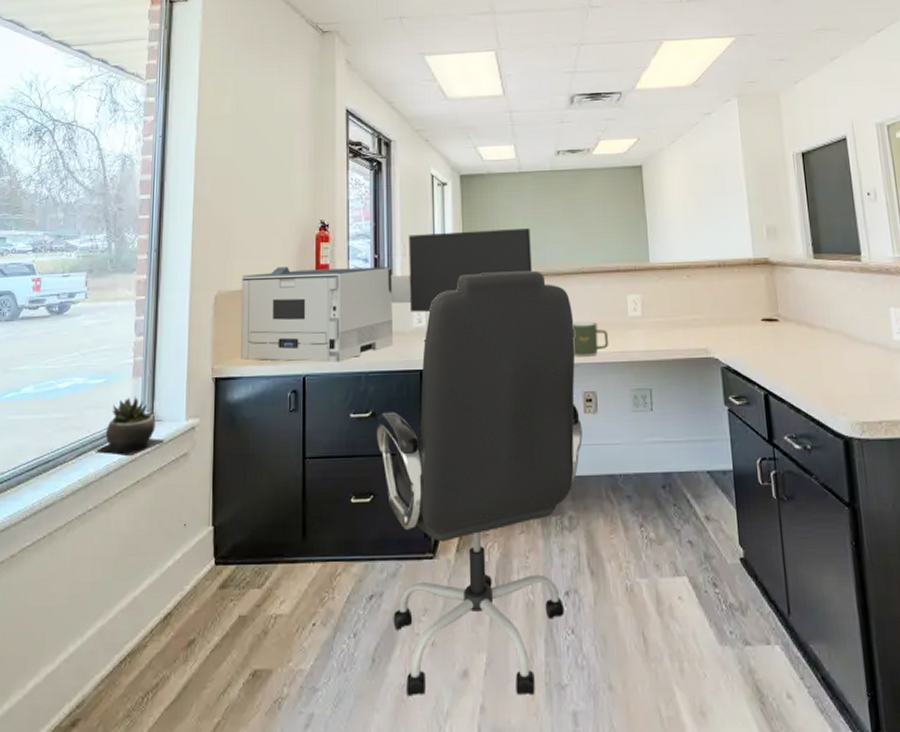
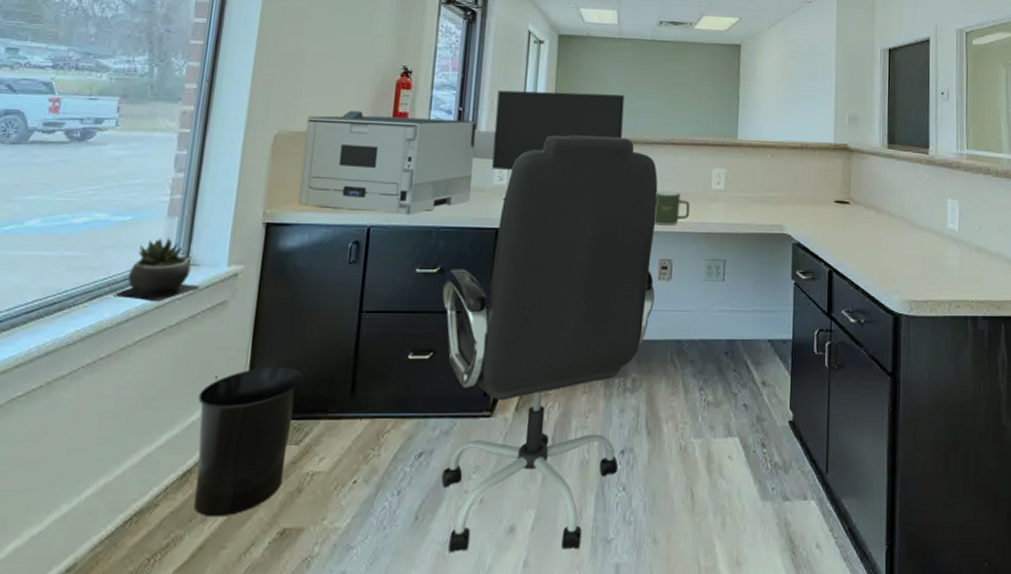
waste bin: none [171,514,259,657] -> present [194,367,303,516]

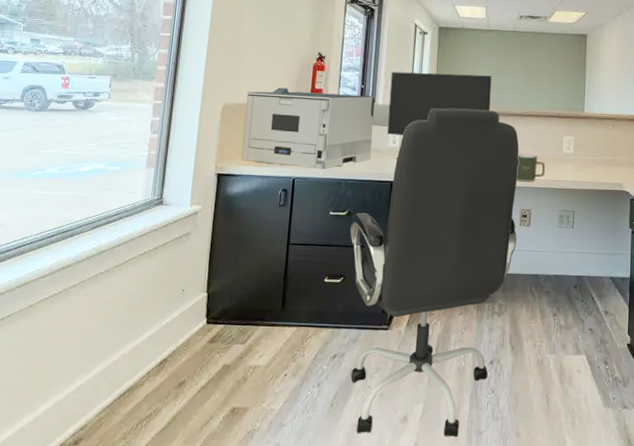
succulent plant: present [110,236,200,301] -> none [107,182,170,231]
waste bin: present [194,367,303,516] -> none [169,284,247,395]

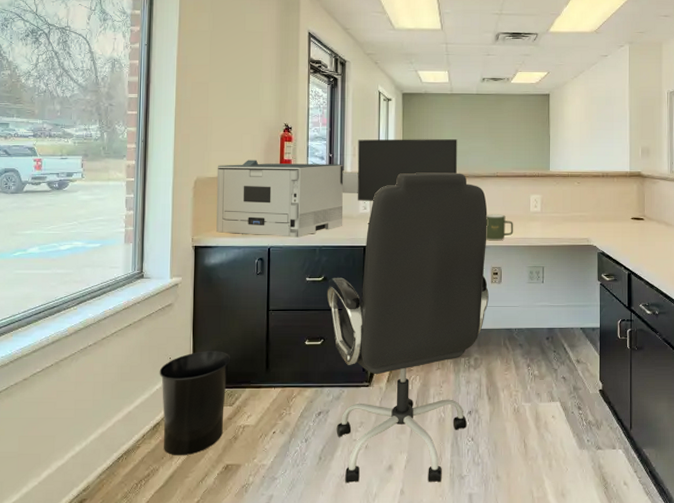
waste bin: none [169,284,247,395] -> present [159,351,231,455]

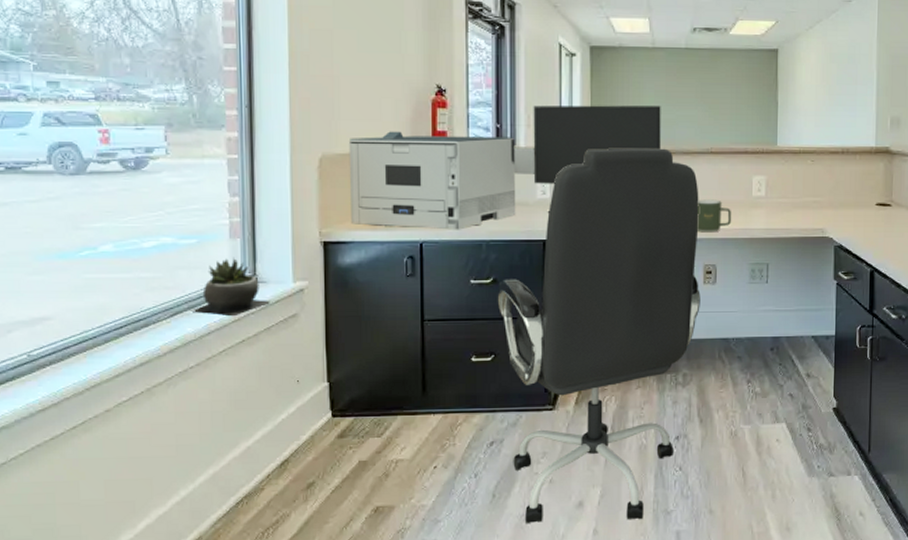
succulent plant: none [91,258,152,304] -> present [189,257,270,315]
waste bin: present [159,351,231,455] -> none [284,371,377,497]

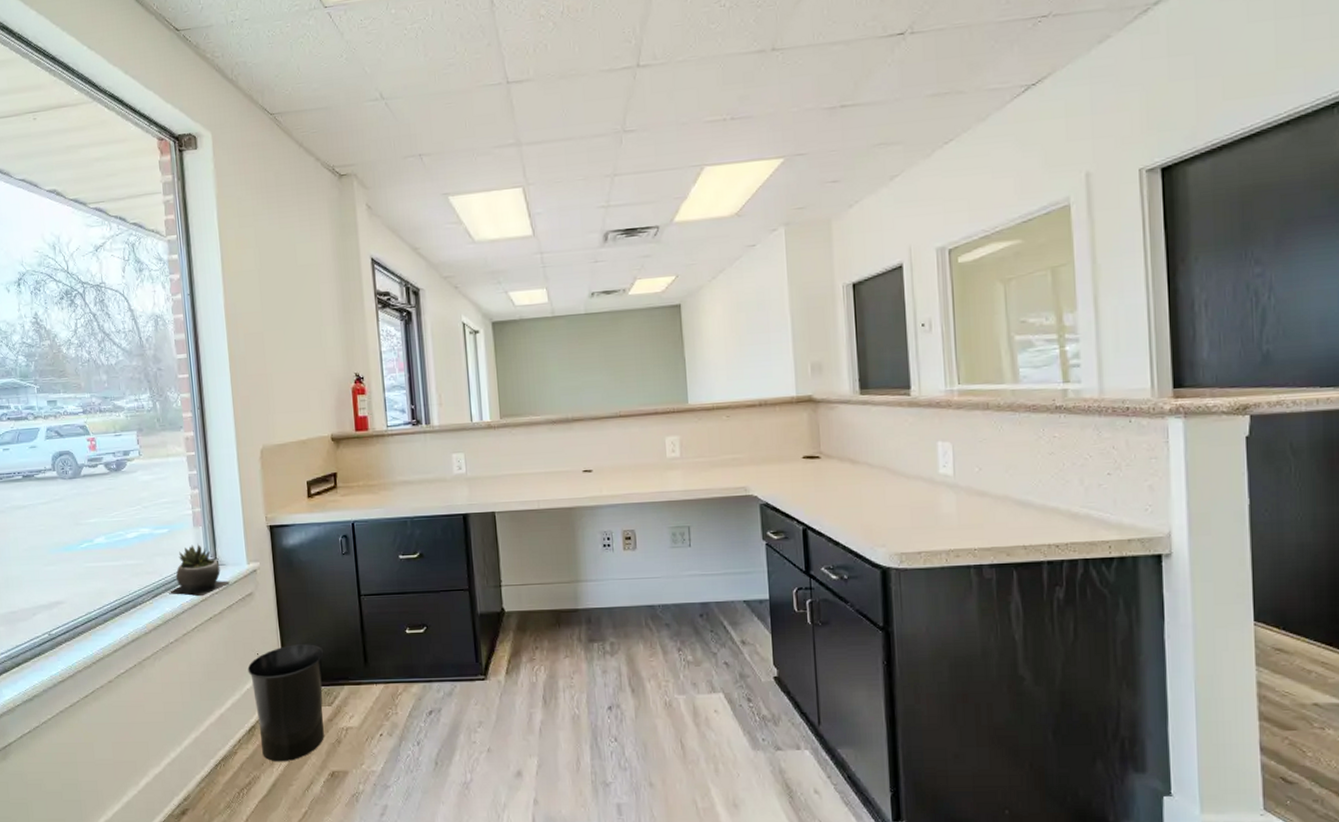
waste bin: none [284,371,377,497] -> present [247,644,324,761]
printer: present [348,131,535,230] -> none [283,416,450,509]
office chair: present [497,148,701,524] -> none [424,415,622,792]
computer monitor: present [533,105,661,214] -> none [443,374,569,488]
mug: present [697,199,732,233] -> none [610,463,648,498]

